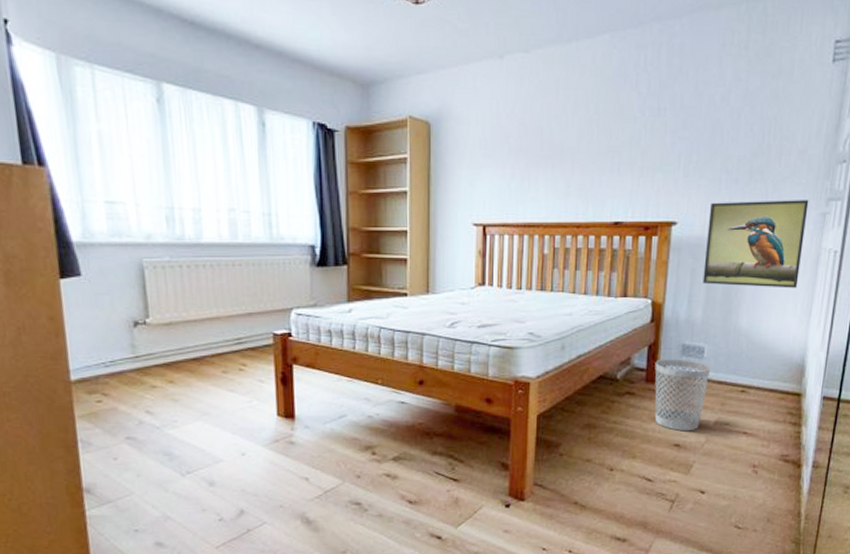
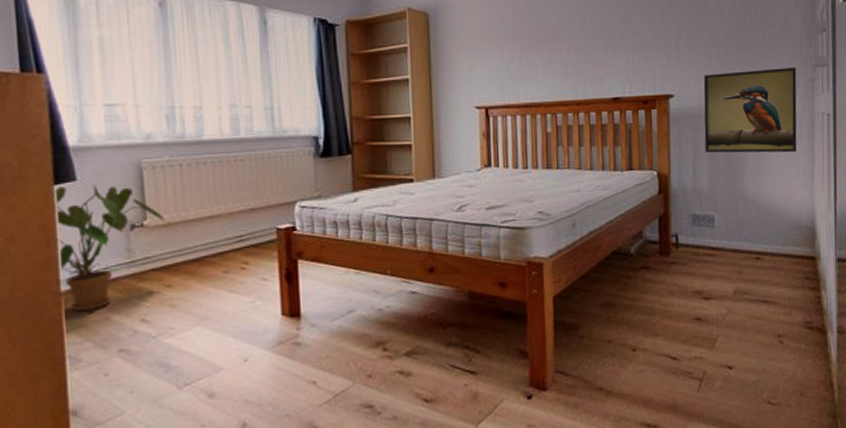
house plant: none [59,280,169,401] -> present [53,184,168,312]
wastebasket: present [655,359,711,432] -> none [667,229,723,304]

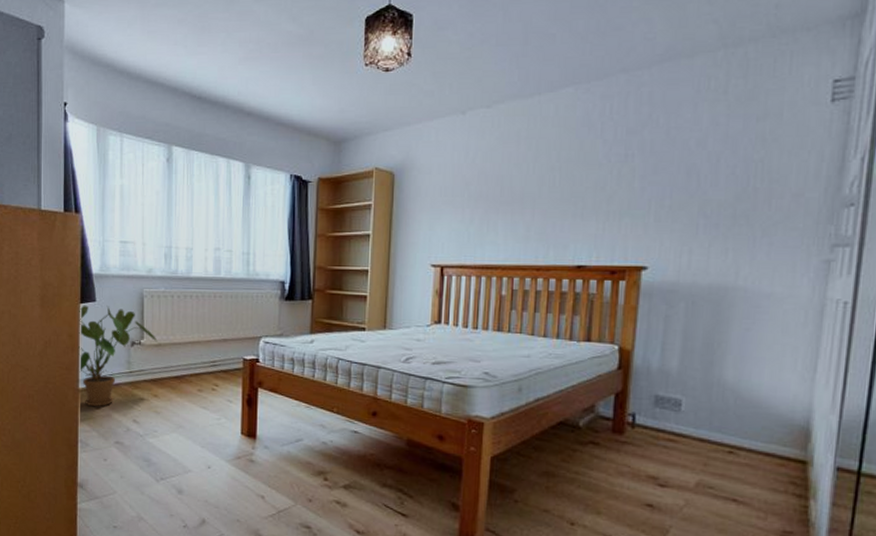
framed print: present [703,67,797,153] -> none [678,245,808,342]

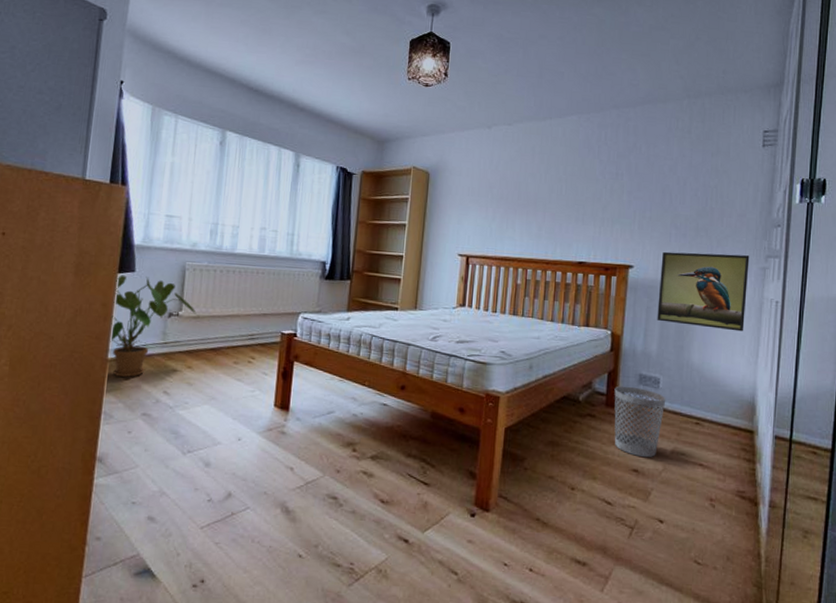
wastebasket: none [623,409,690,491] -> present [614,386,666,458]
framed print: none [678,245,808,342] -> present [657,251,750,332]

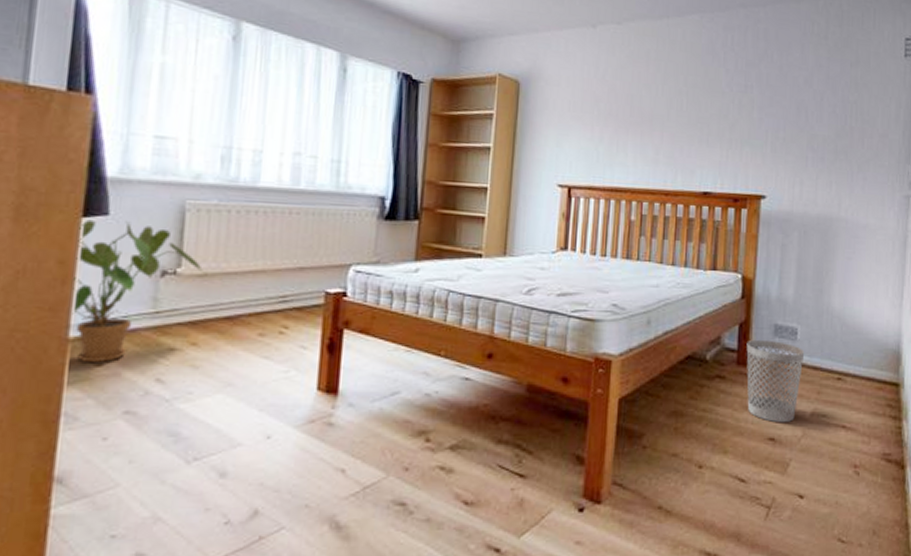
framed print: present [657,251,750,332] -> none [793,178,893,270]

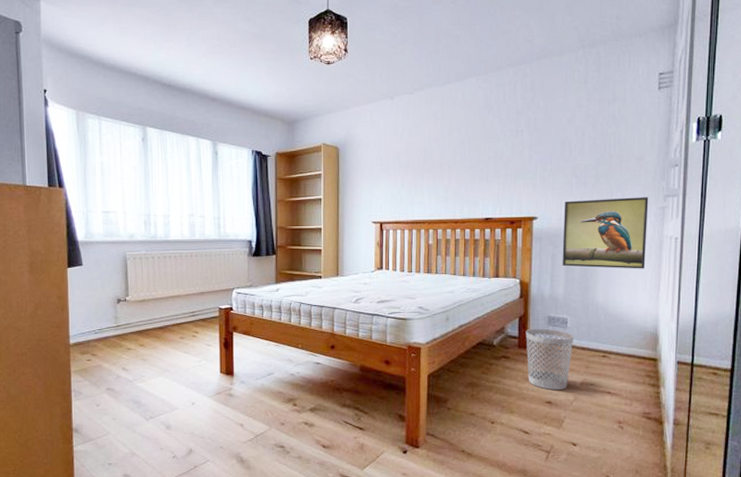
house plant: present [72,219,204,364] -> none [67,269,143,359]
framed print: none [793,178,893,270] -> present [562,197,649,269]

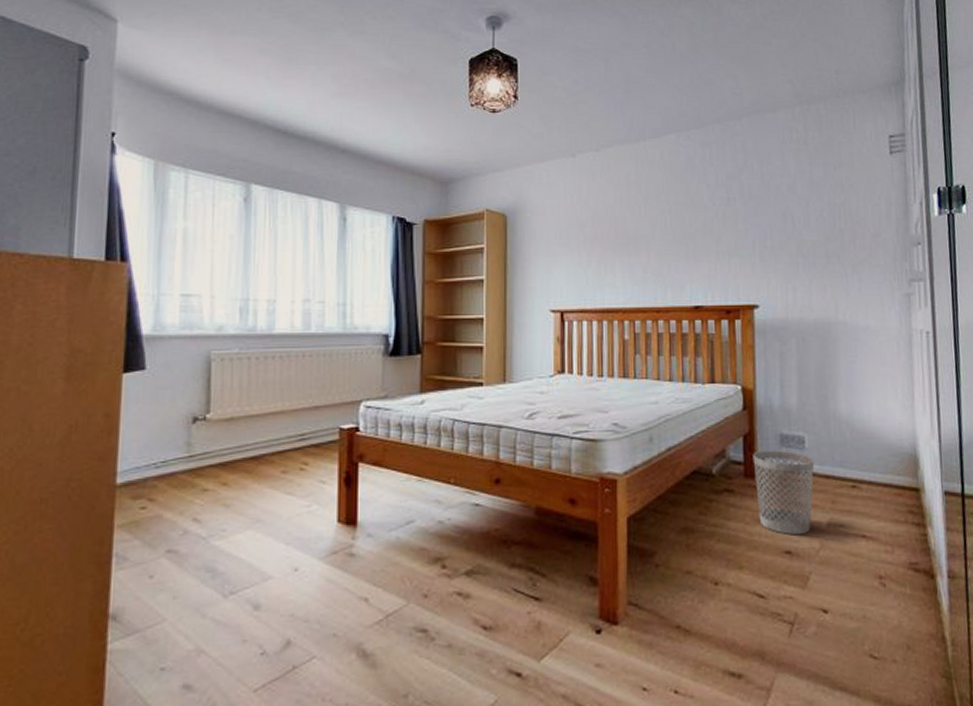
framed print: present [562,197,649,269] -> none [790,281,894,372]

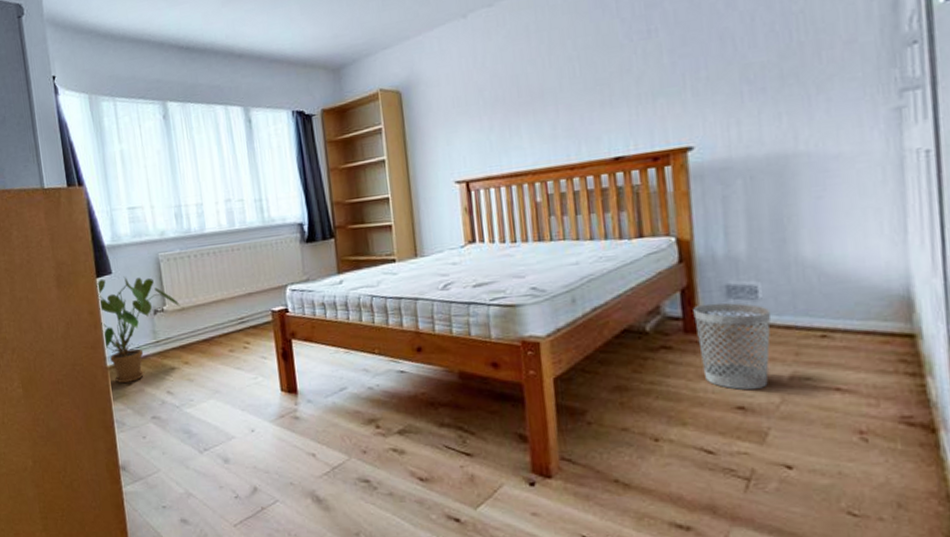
house plant: none [118,374,230,507] -> present [96,276,182,384]

